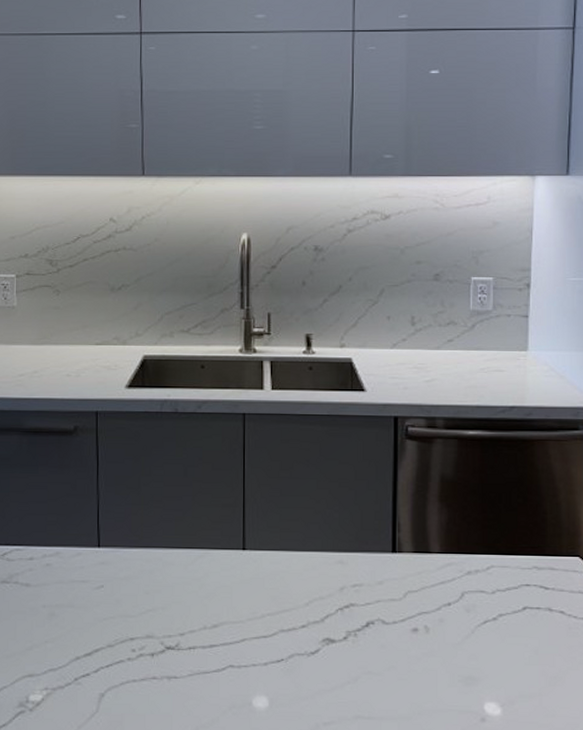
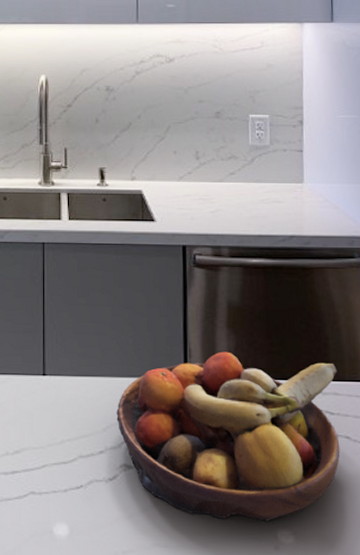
fruit bowl: none [320,526,554,694] -> present [116,351,340,522]

